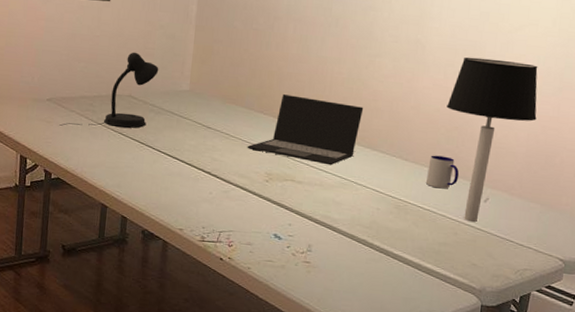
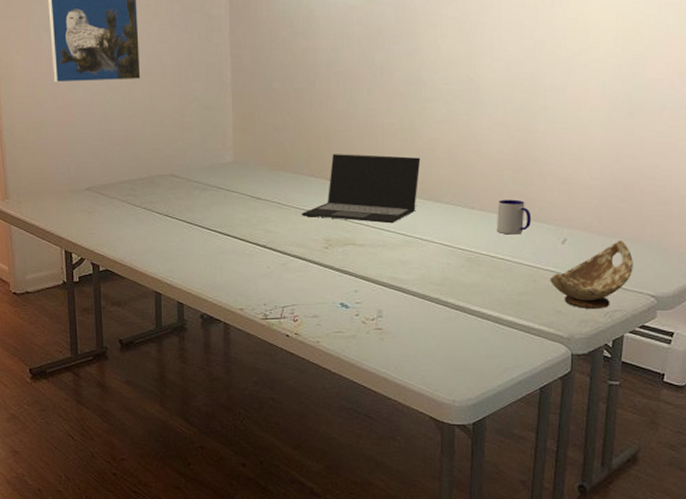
desk lamp: present [59,52,159,128] -> none [101,128,199,215]
table lamp: present [447,57,538,222] -> none [510,89,609,266]
decorative bowl: none [469,204,547,267] -> present [550,240,633,310]

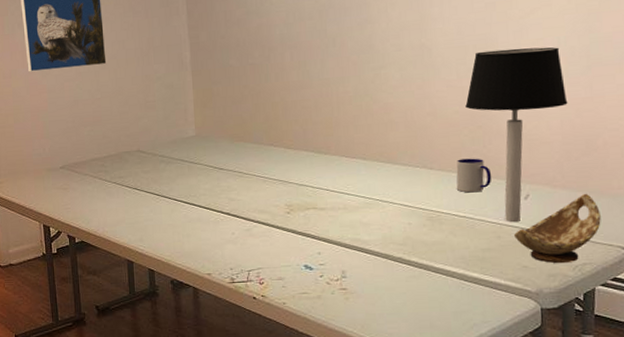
laptop: present [301,154,421,224] -> none [262,122,377,187]
table lamp: none [510,89,609,266] -> present [465,47,568,222]

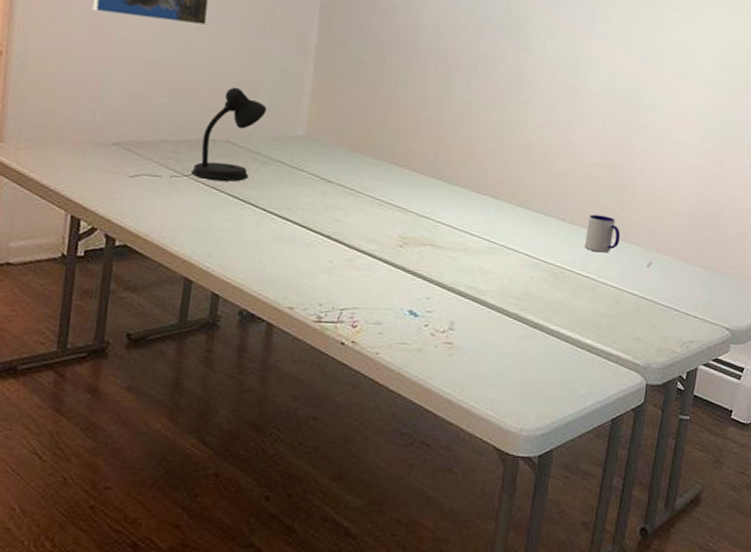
desk lamp: none [75,107,163,191] -> present [129,87,267,182]
table lamp: present [465,47,568,222] -> none [606,106,700,289]
decorative bowl: present [514,193,601,264] -> none [632,269,713,339]

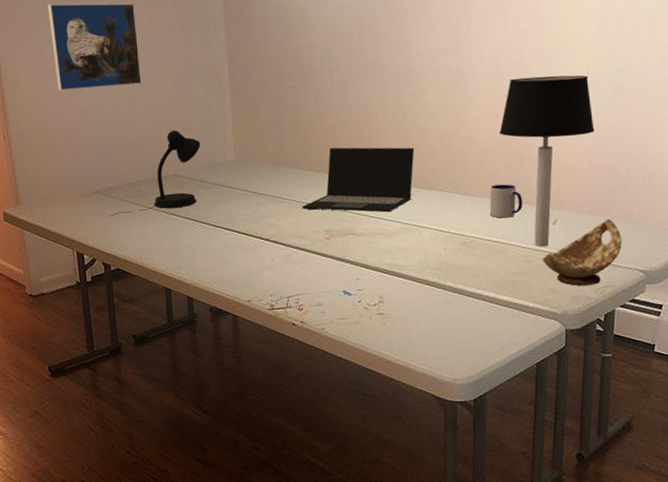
laptop: none [377,143,515,227] -> present [302,147,415,213]
table lamp: none [606,106,700,289] -> present [499,75,595,246]
decorative bowl: none [632,269,713,339] -> present [543,218,622,287]

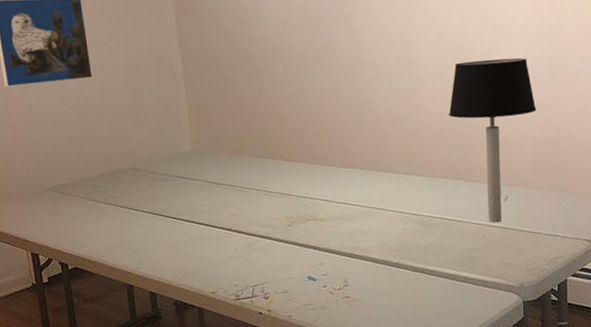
desk lamp: present [110,130,201,216] -> none [65,123,157,214]
laptop: present [302,147,415,213] -> none [262,132,370,197]
mug: present [489,184,523,218] -> none [443,163,475,197]
decorative bowl: present [543,218,622,287] -> none [497,192,569,259]

